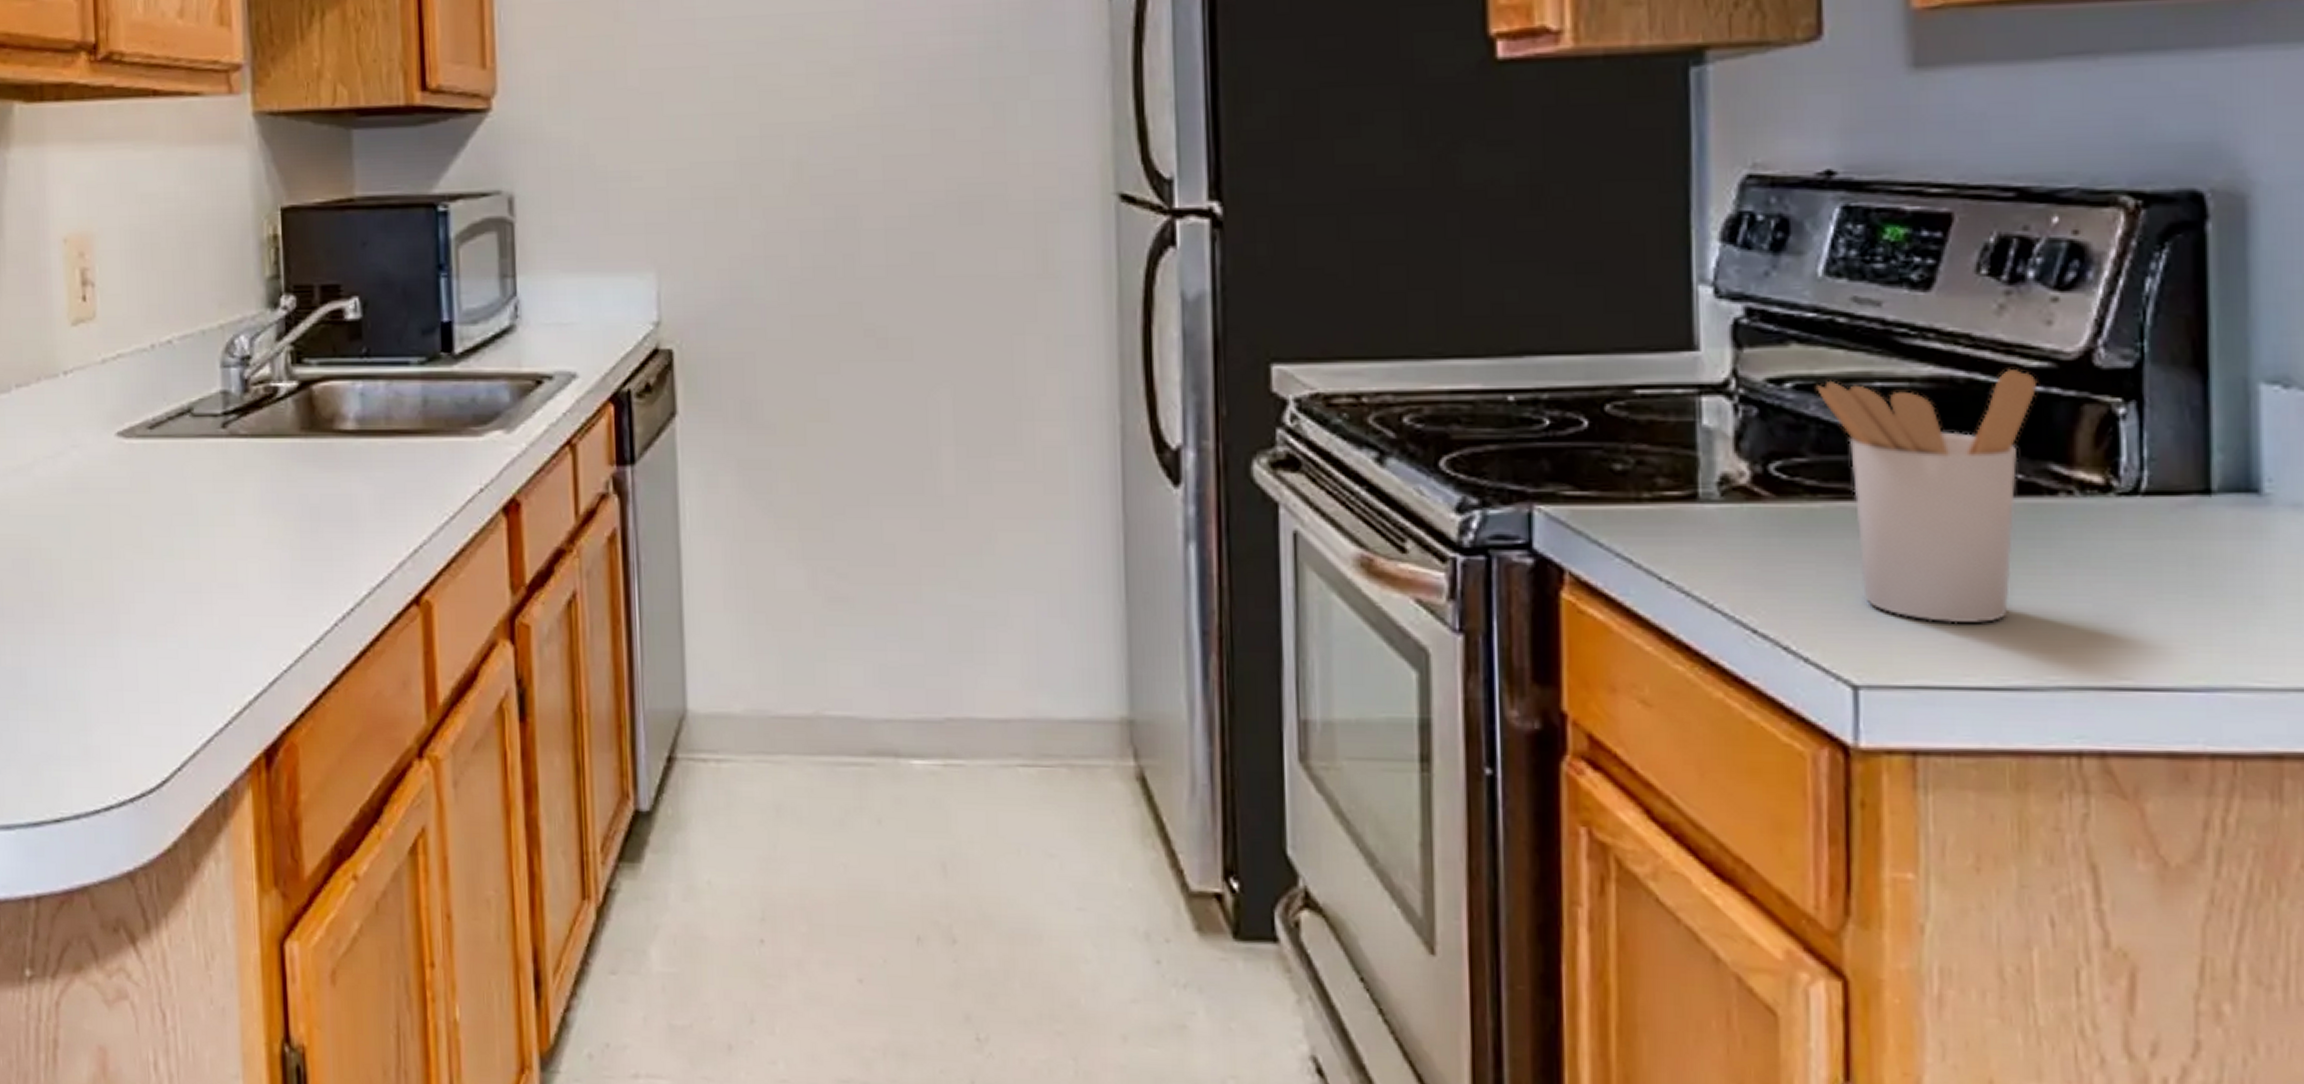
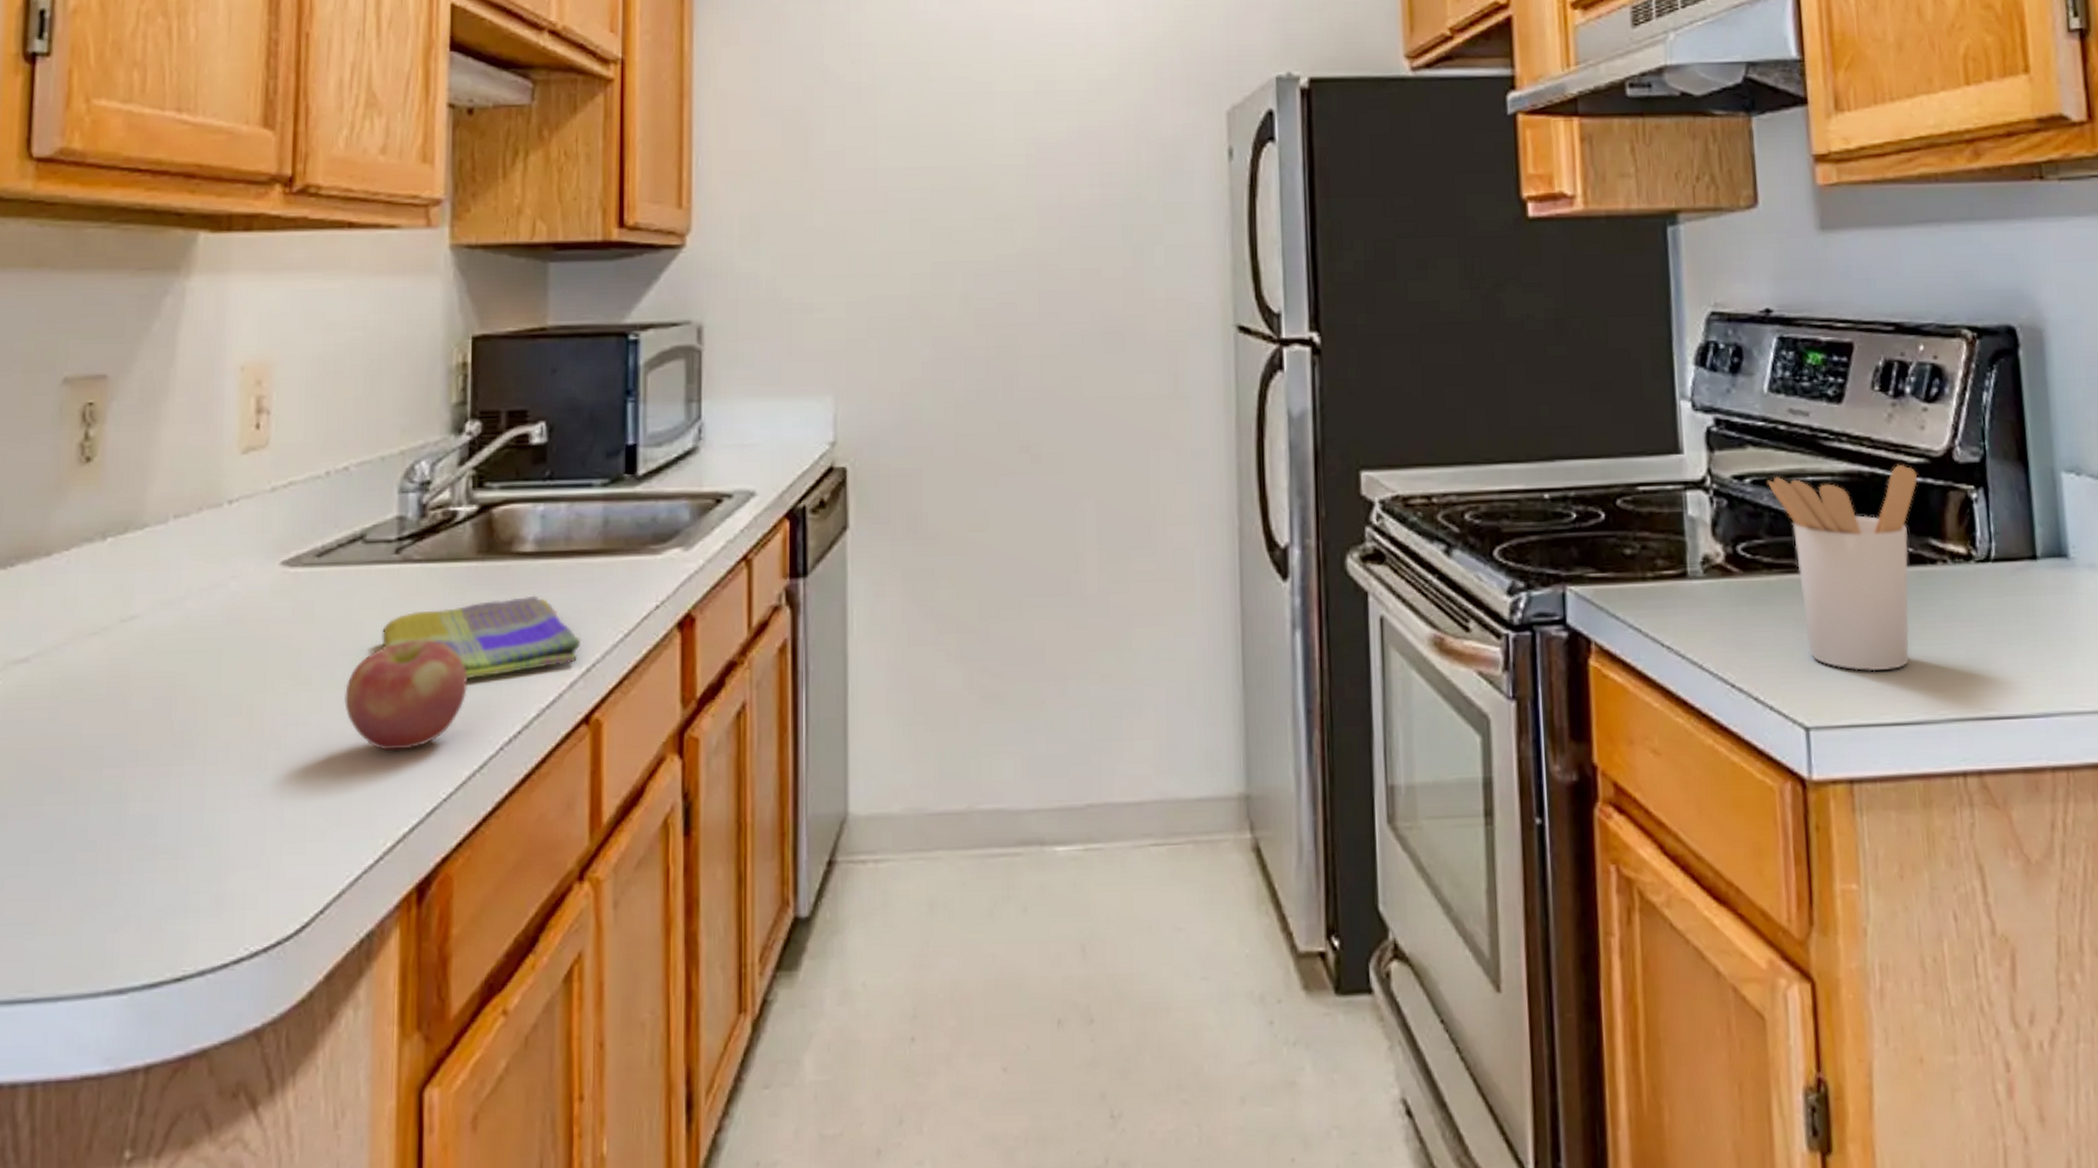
apple: none [185,514,300,621] -> present [344,640,468,751]
dish towel: none [215,474,407,554] -> present [382,595,581,679]

